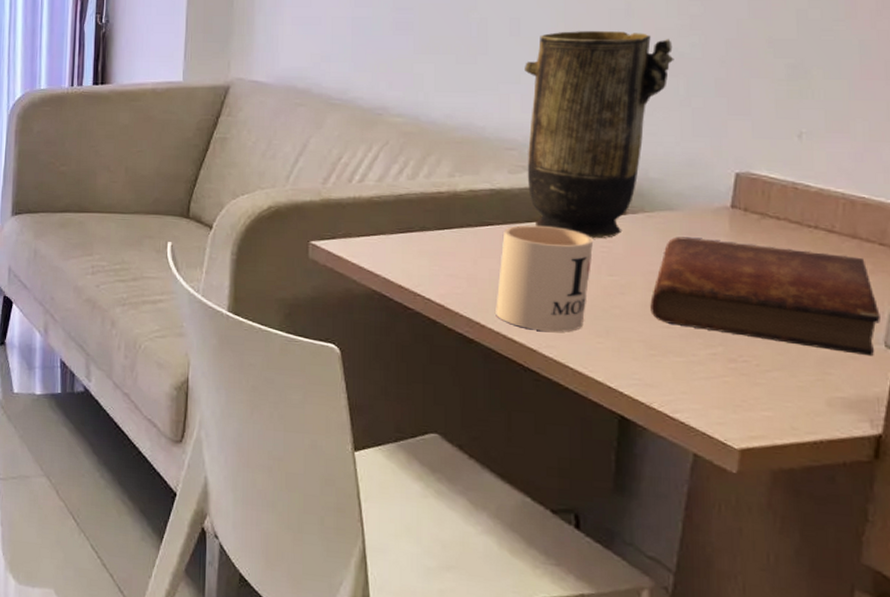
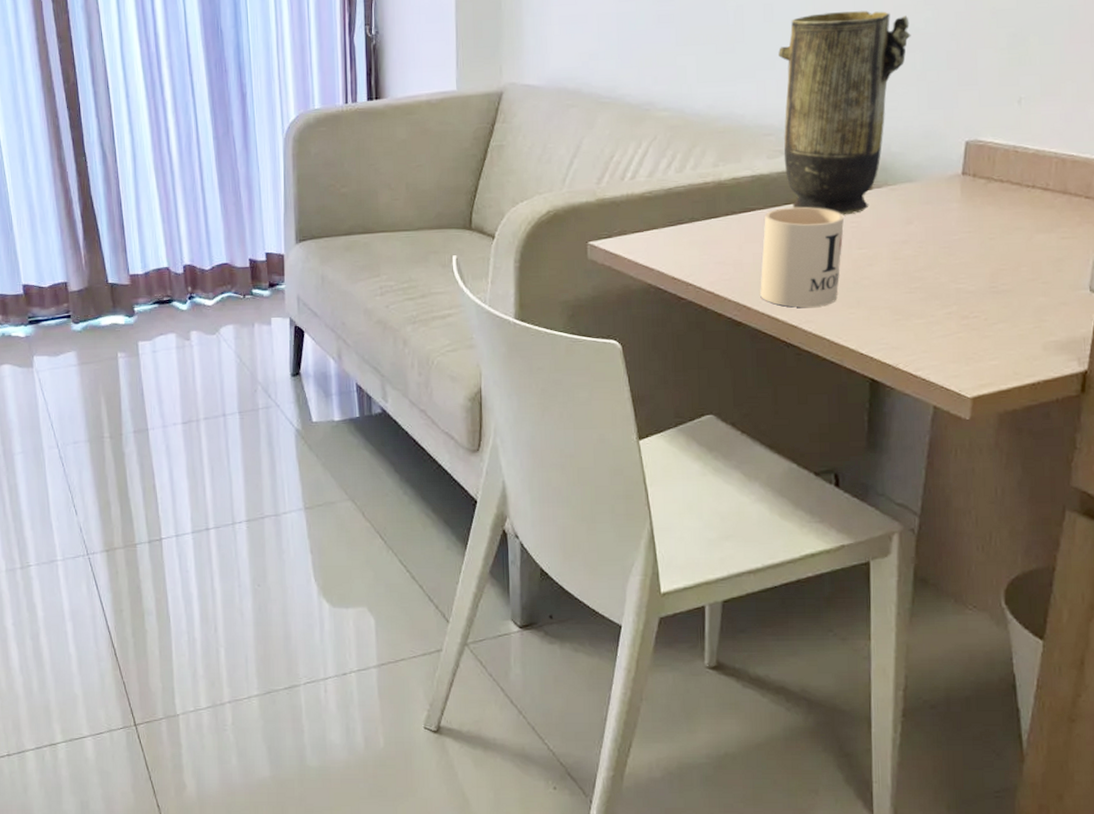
bible: present [650,237,880,357] -> none [895,206,1086,301]

